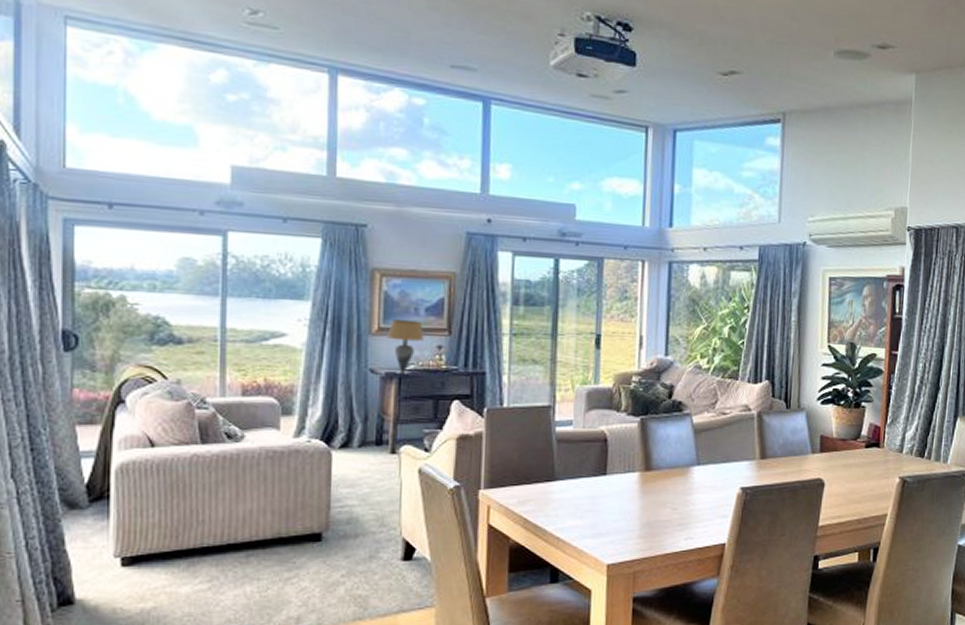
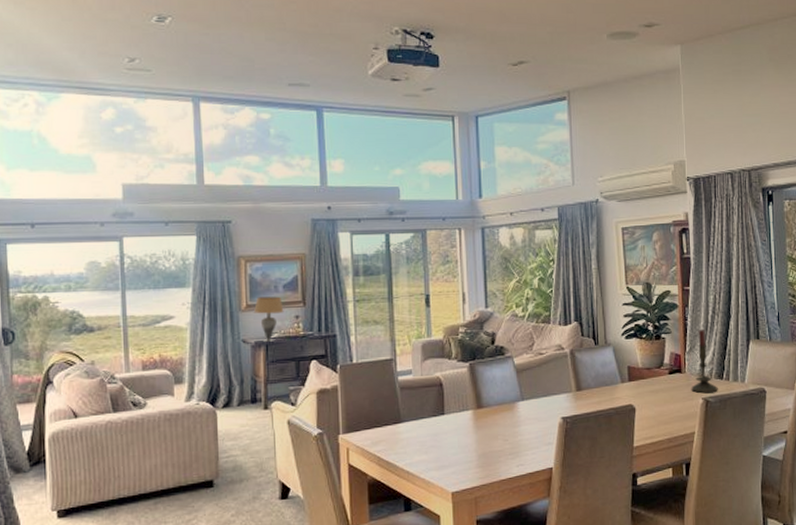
candle: none [888,399,918,472] -> present [691,329,718,394]

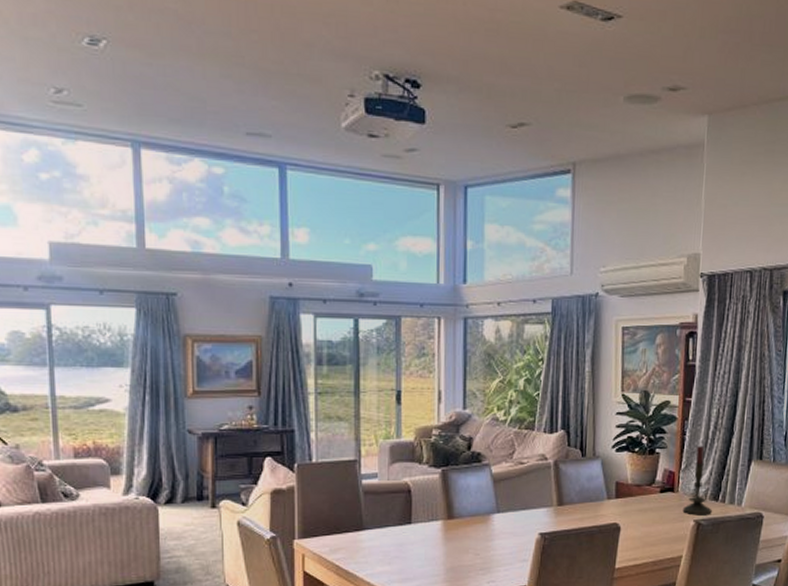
table lamp: present [254,296,284,342] -> none [202,383,236,434]

